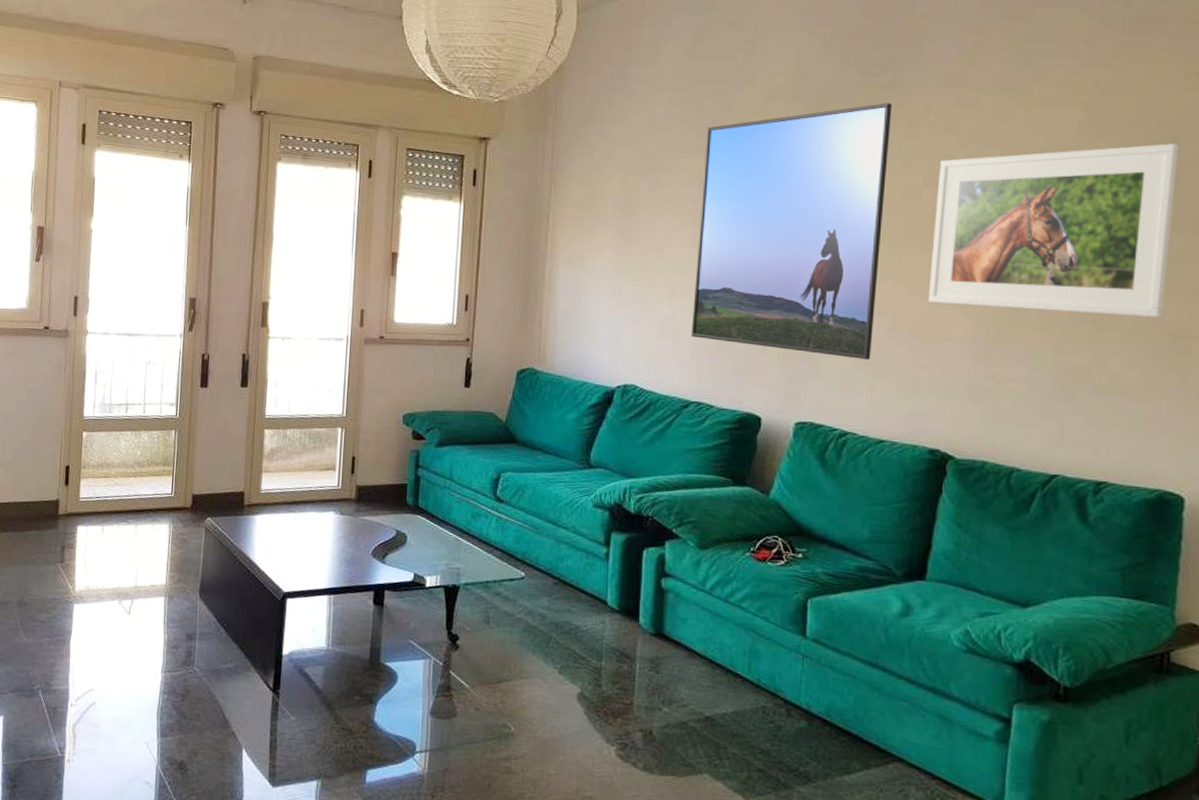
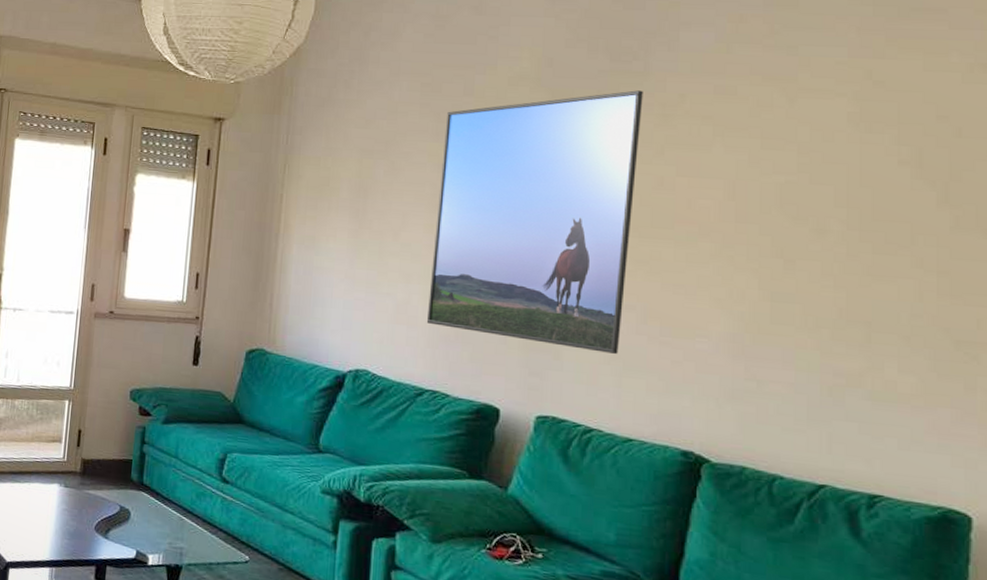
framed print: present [928,143,1179,318] -> none [682,137,962,322]

